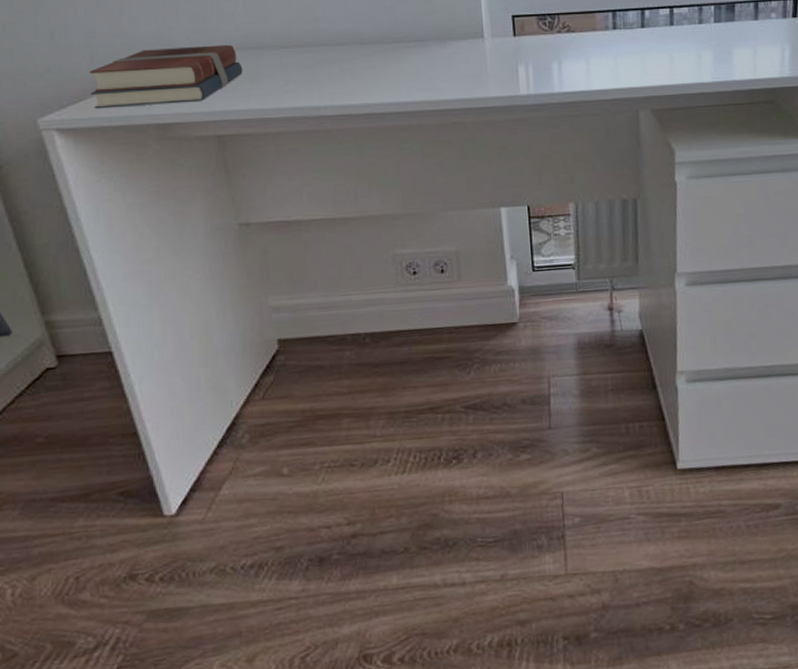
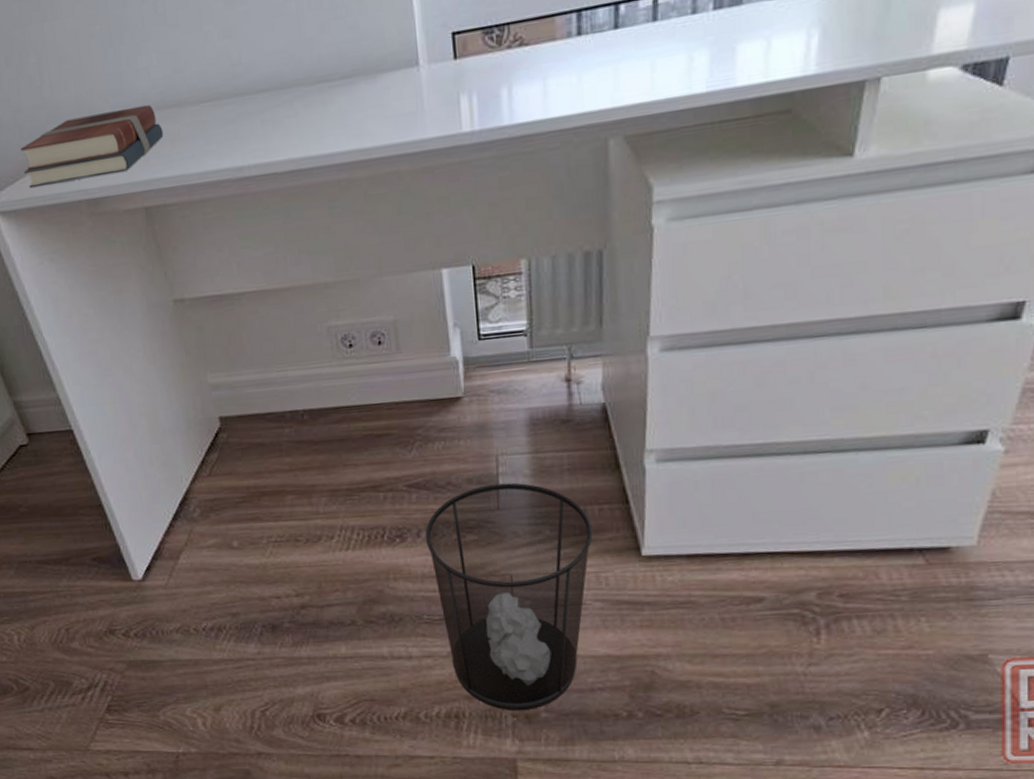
waste bin: none [480,402,635,634] -> present [425,482,593,711]

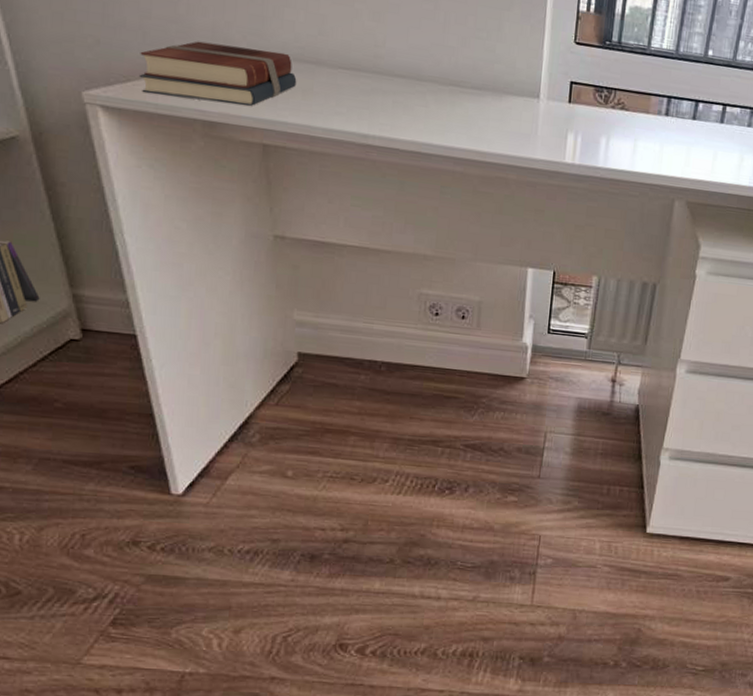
waste bin: present [425,482,593,711] -> none [471,455,613,655]

